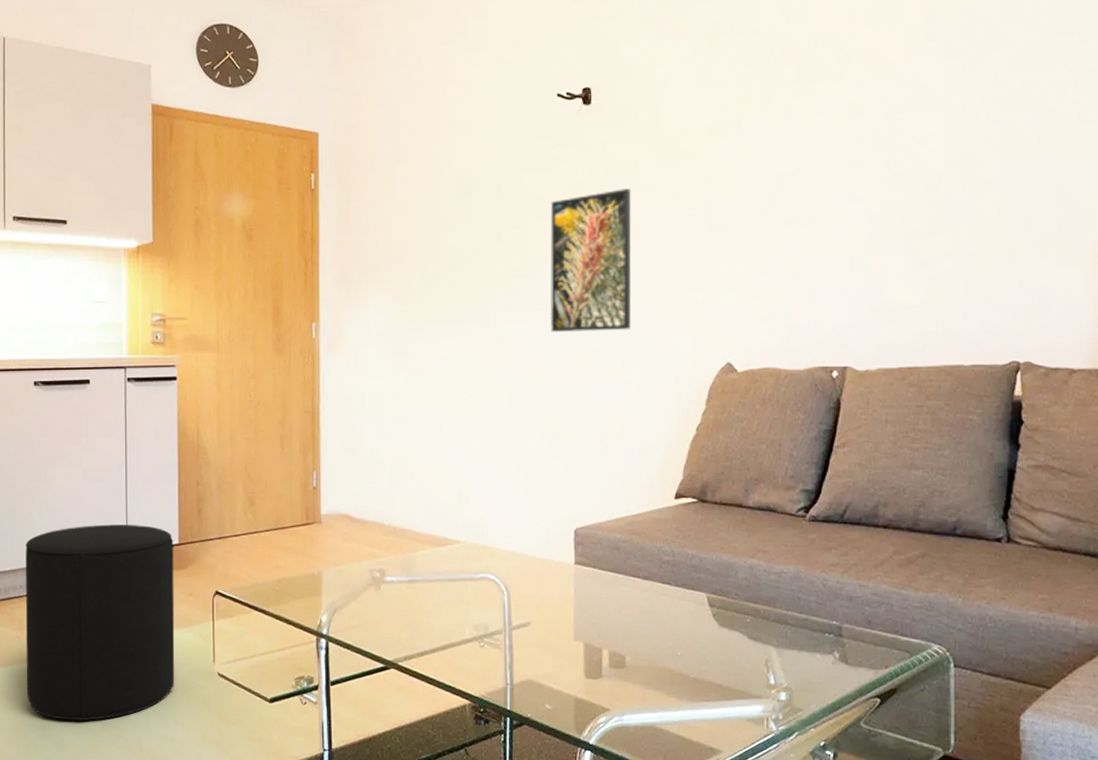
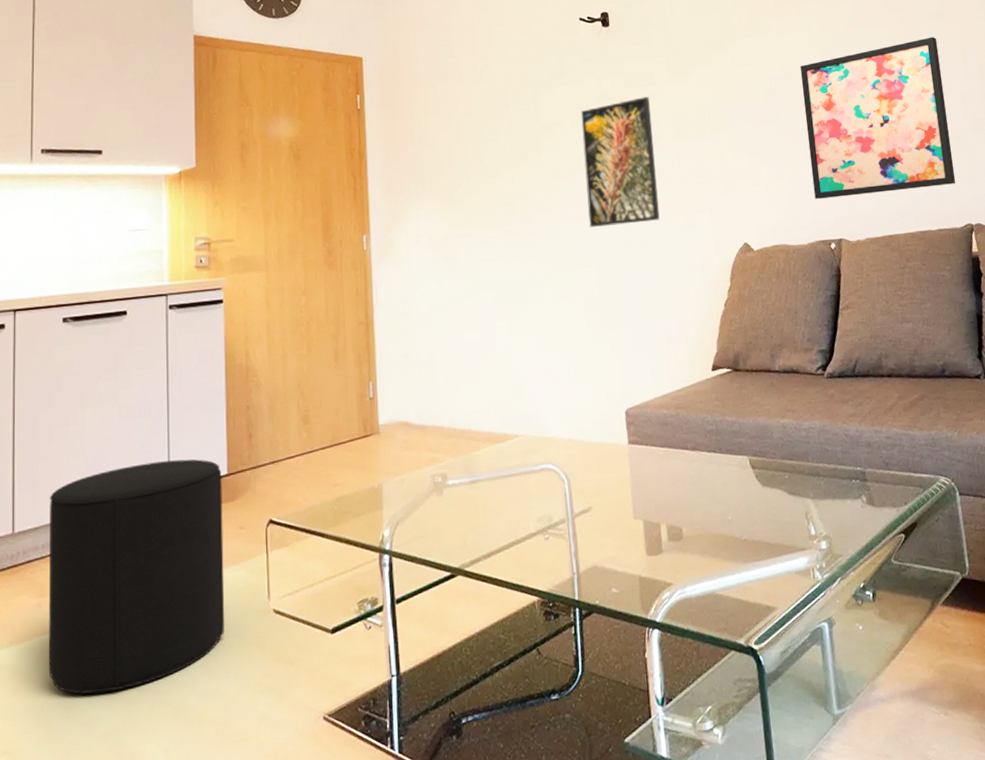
wall art: none [819,127,1006,318] -> present [800,37,956,199]

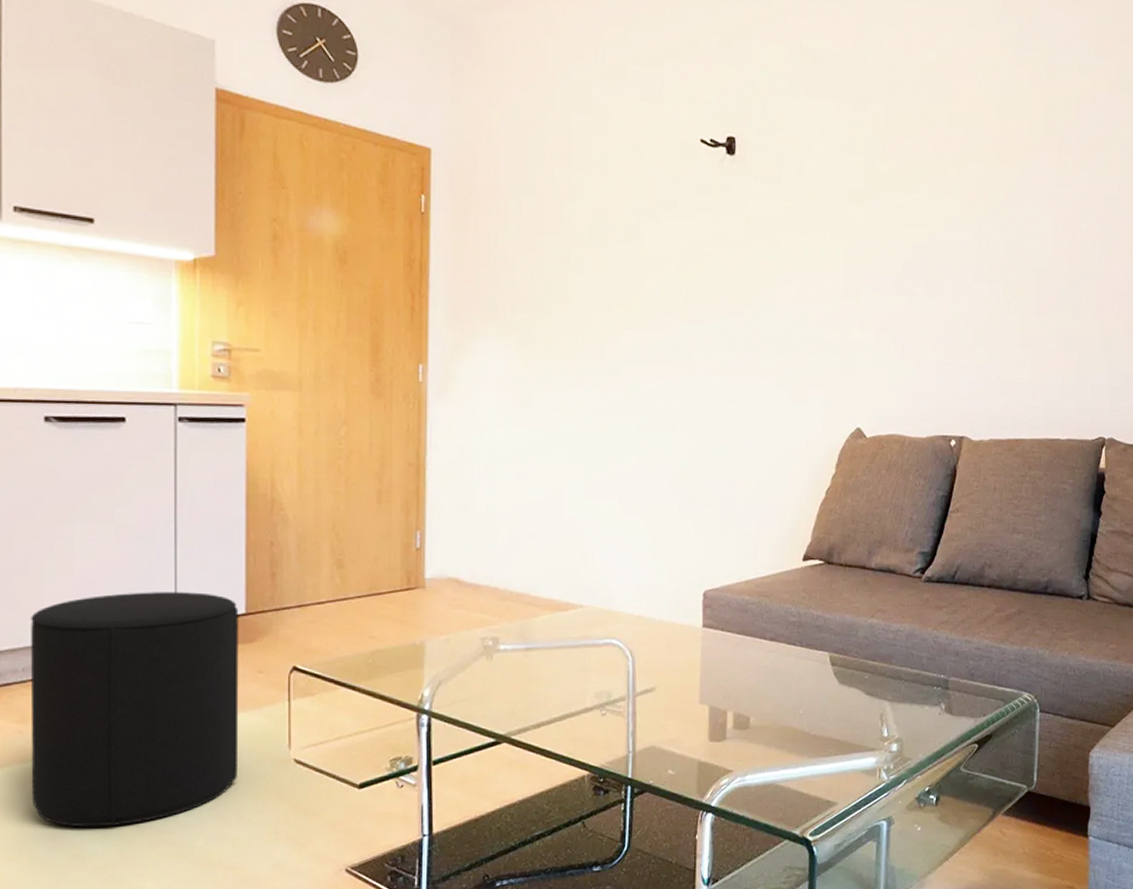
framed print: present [581,97,660,227] -> none [685,246,772,391]
wall art: present [800,37,956,199] -> none [941,222,1105,393]

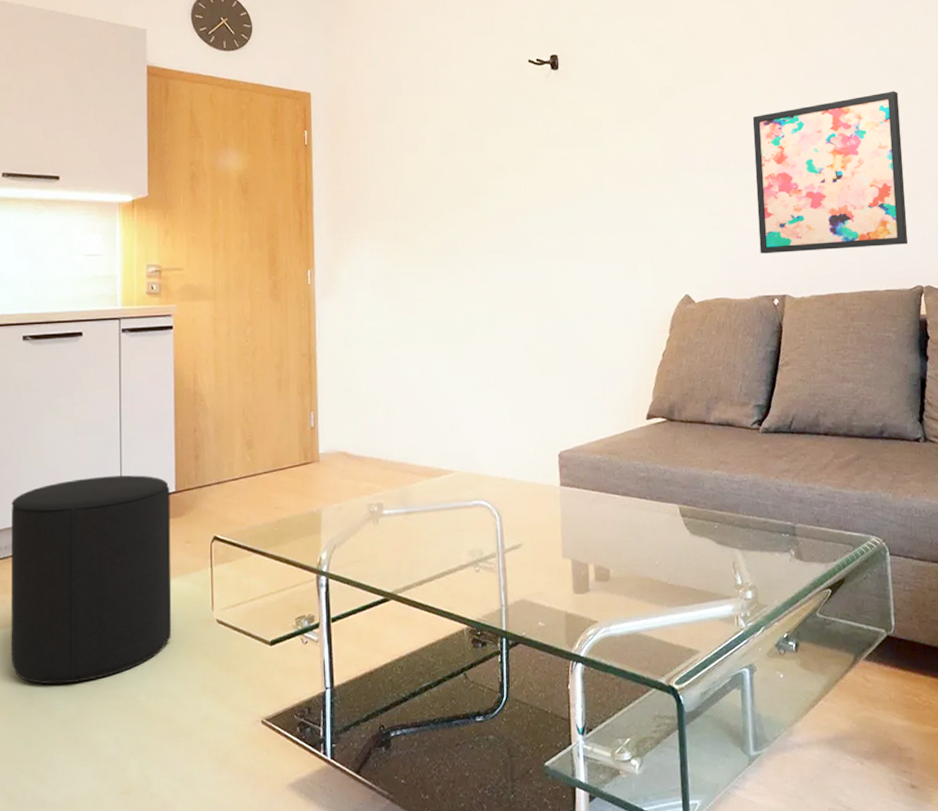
wall art: none [941,222,1105,393] -> present [752,91,908,254]

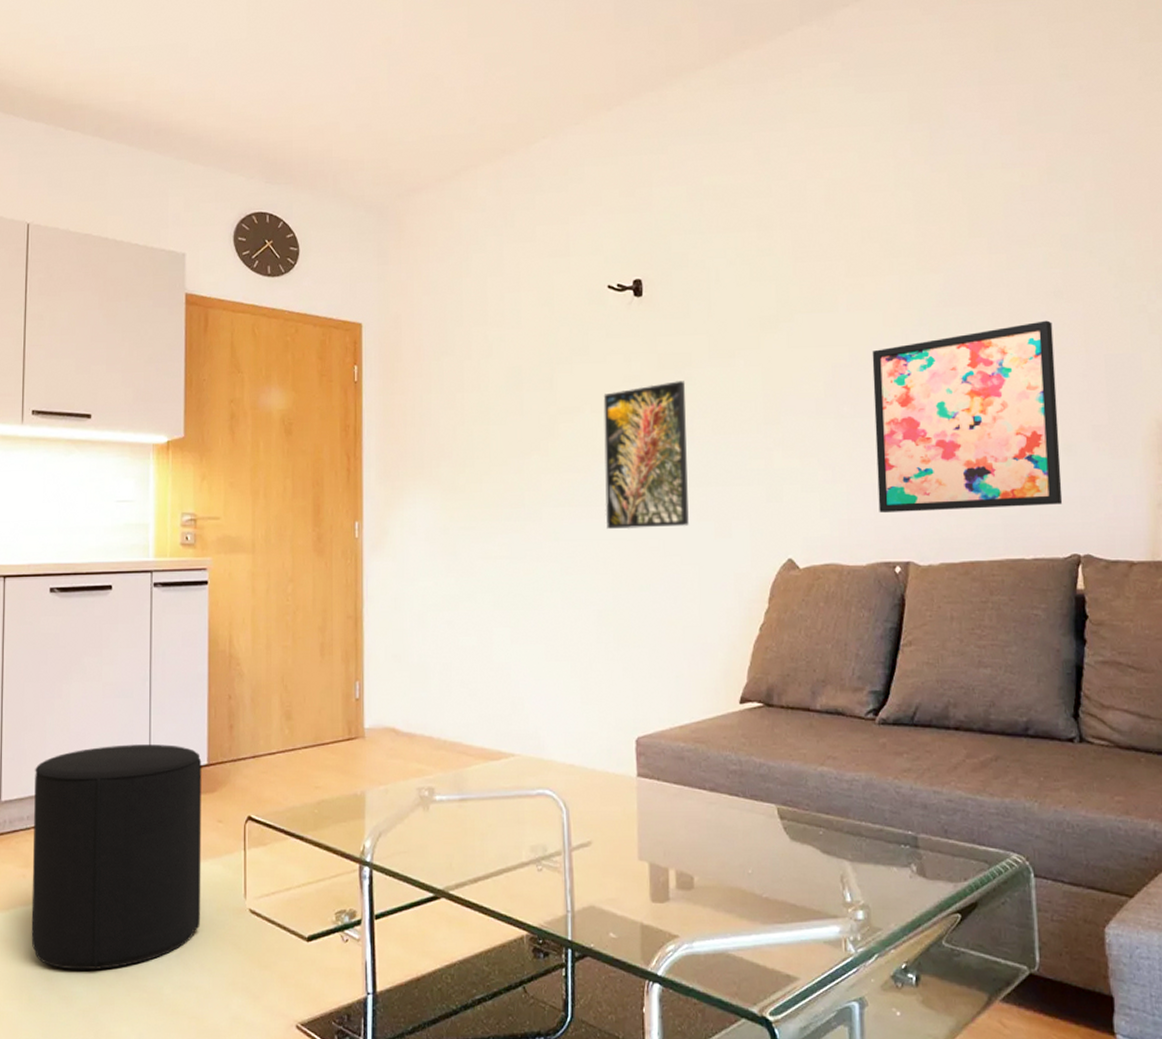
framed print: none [526,143,601,272] -> present [603,381,689,530]

